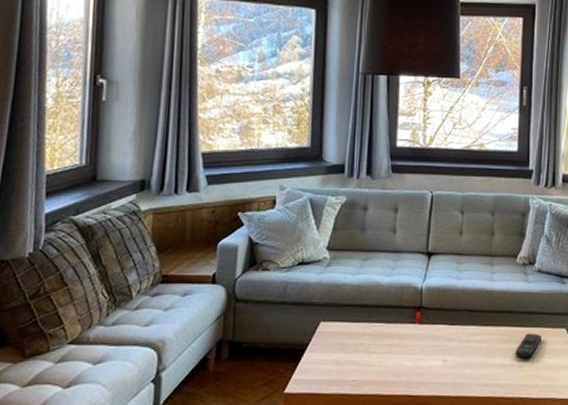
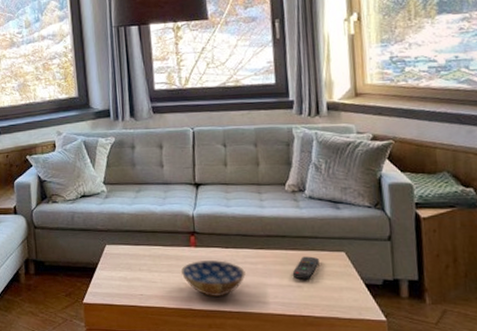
bowl: none [401,339,469,381] -> present [180,260,246,298]

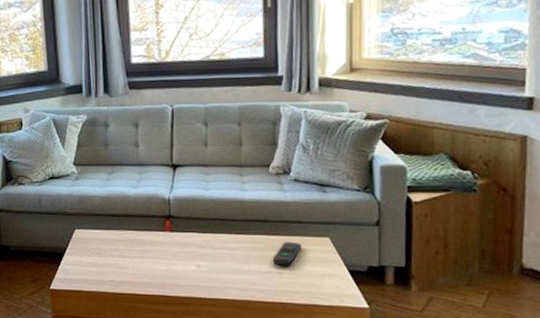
bowl: present [180,260,246,298] -> none [154,246,223,284]

